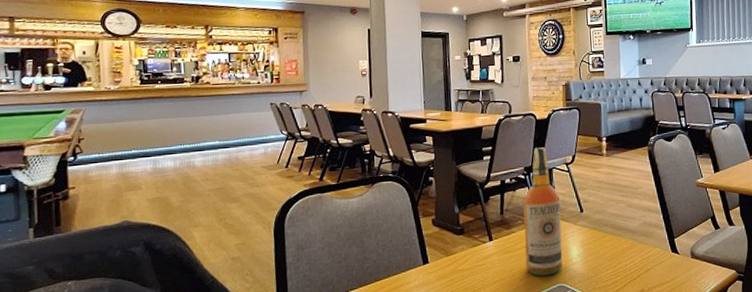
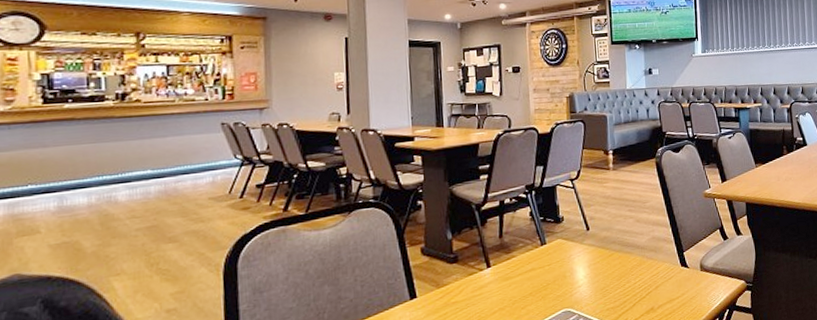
liquor bottle: present [523,147,563,276] -> none [524,163,568,303]

